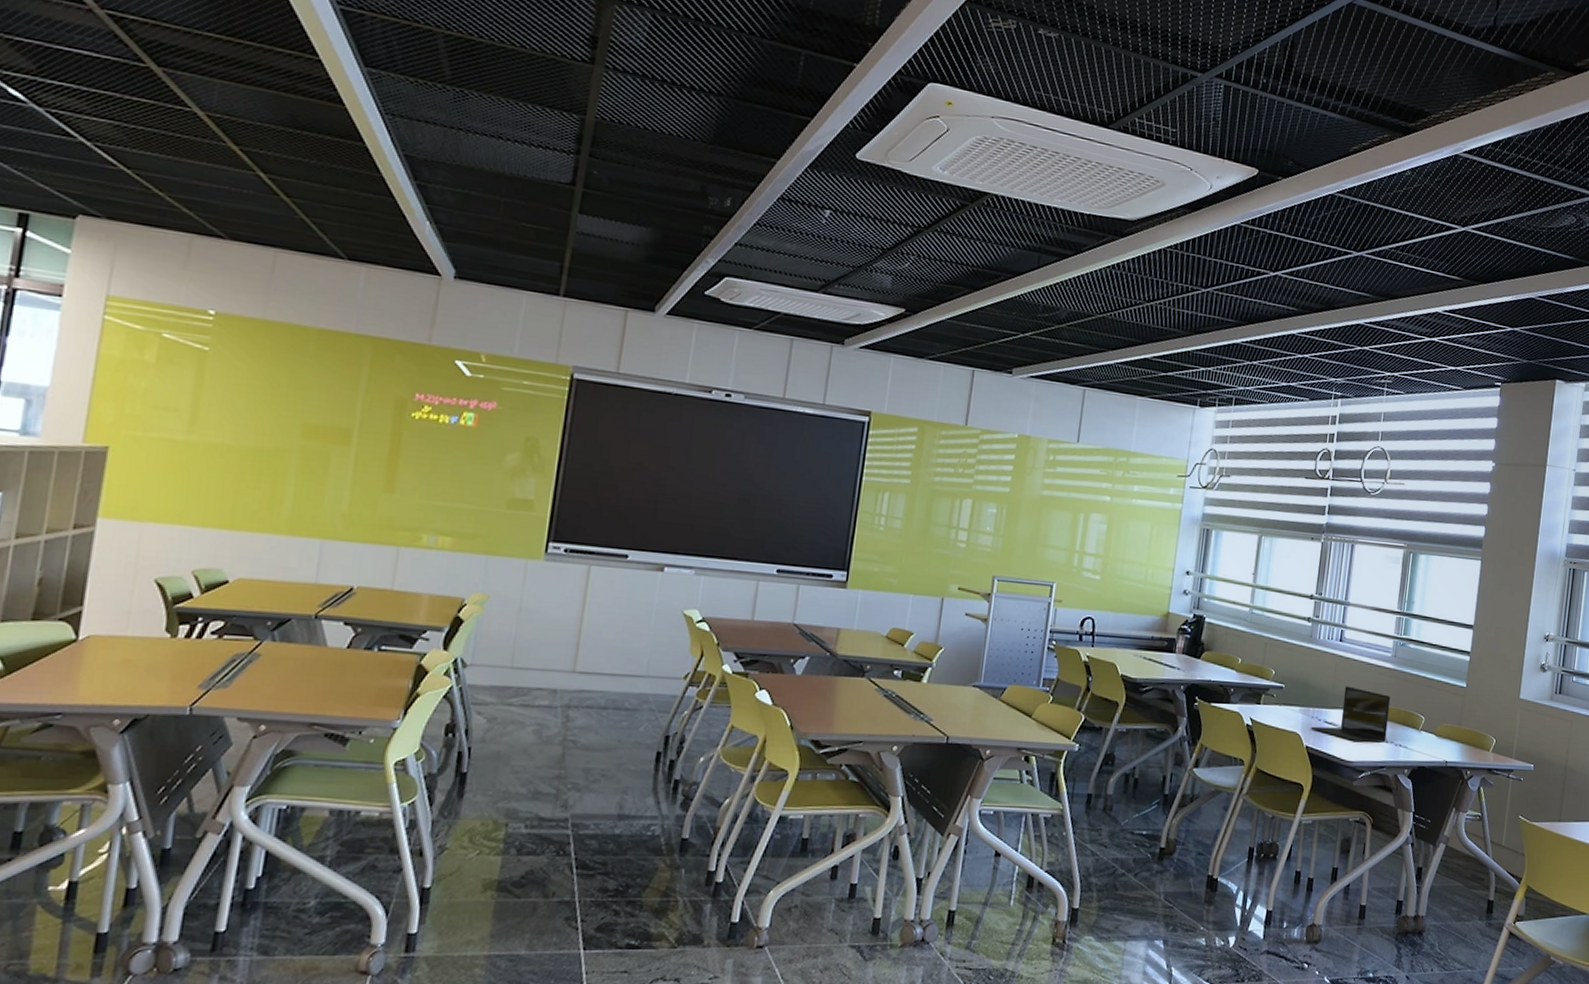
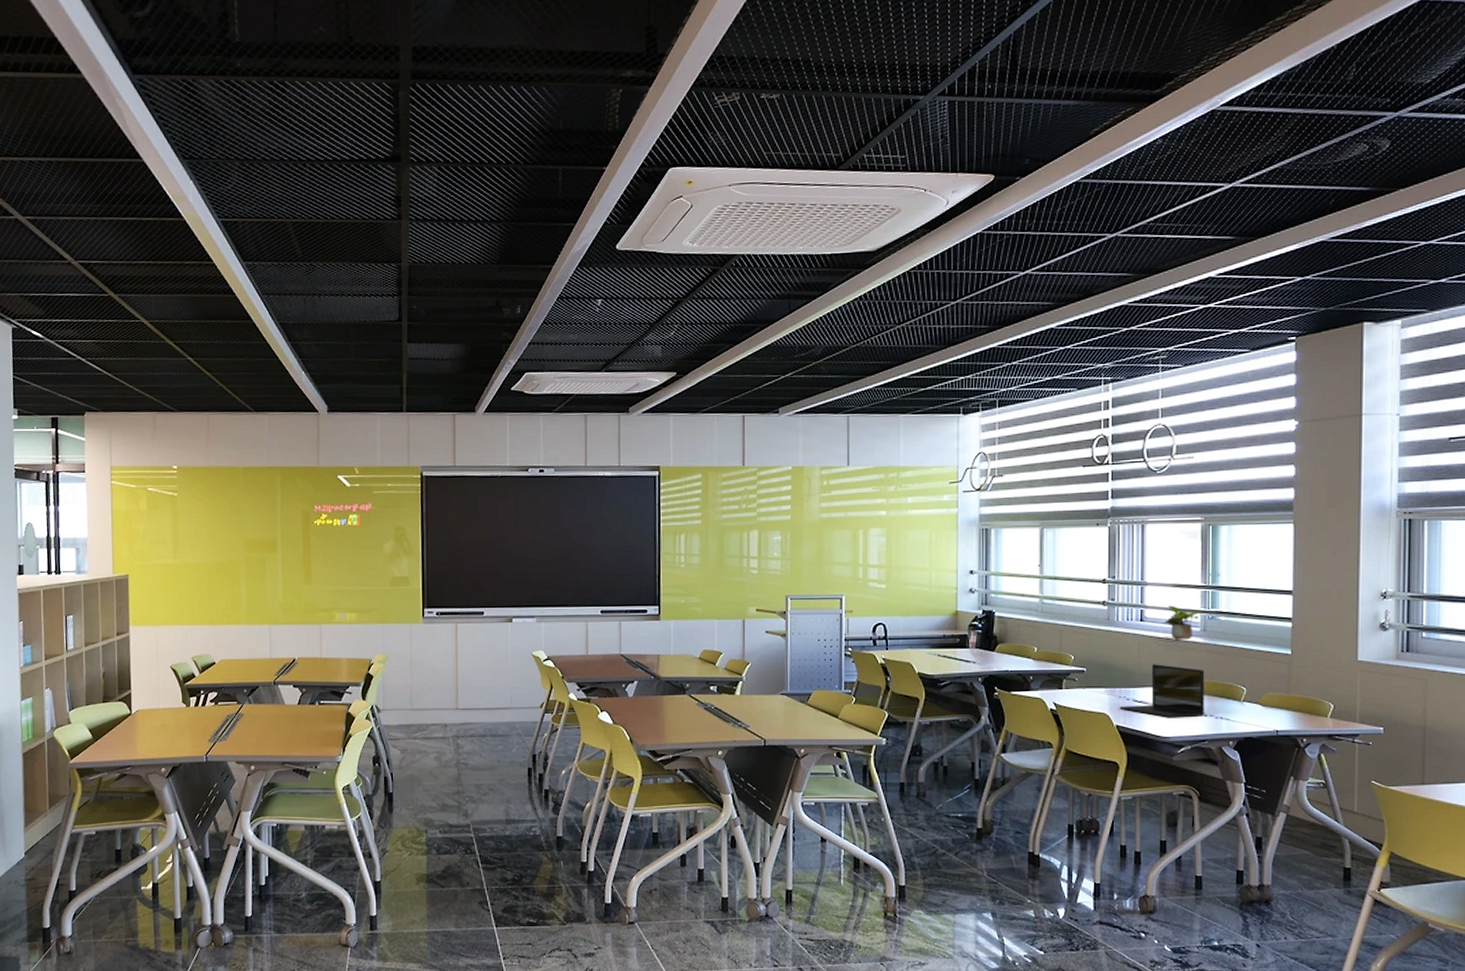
potted plant: none [1359,628,1392,665] -> present [1163,605,1198,641]

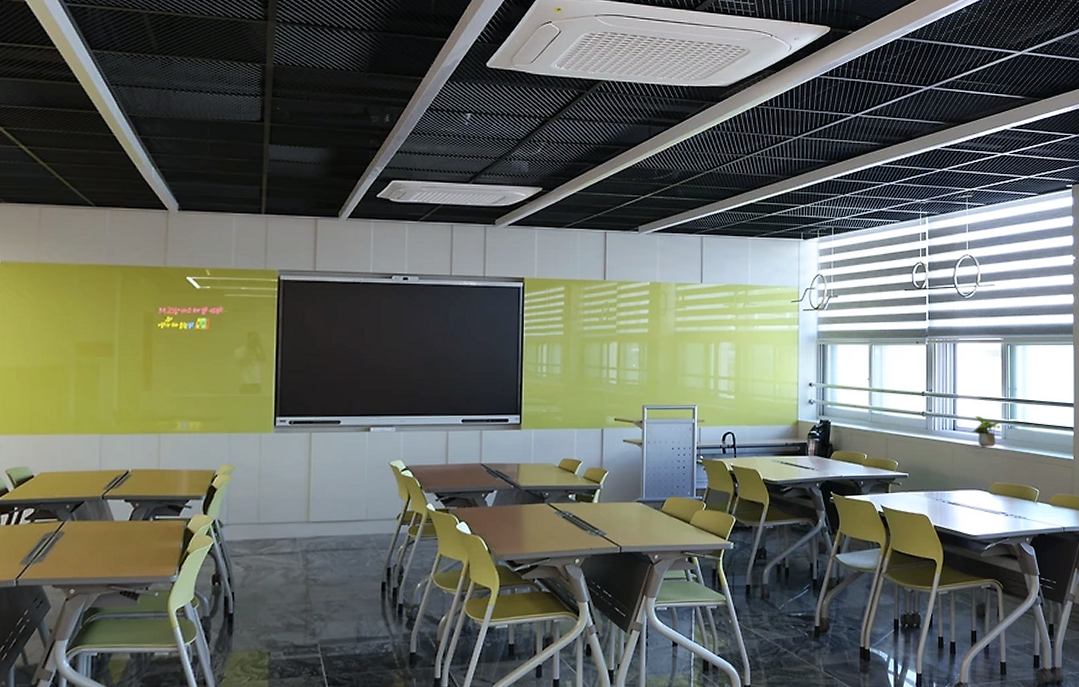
laptop: present [1119,664,1205,718] -> none [936,469,1006,518]

